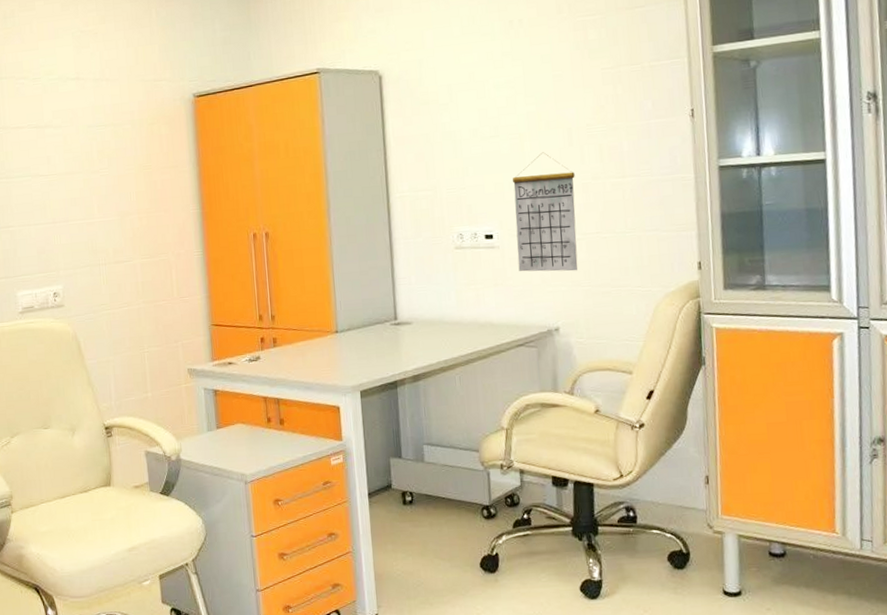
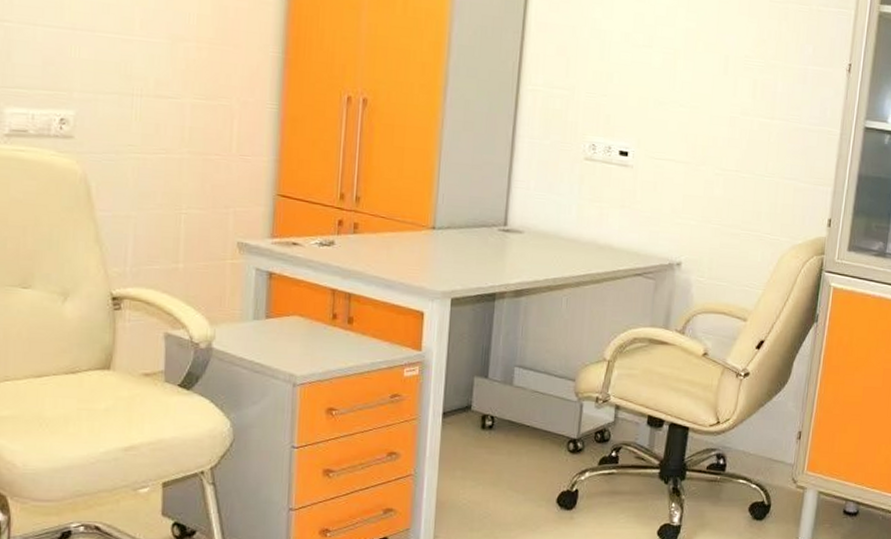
calendar: present [512,152,578,272] -> none [649,74,724,207]

